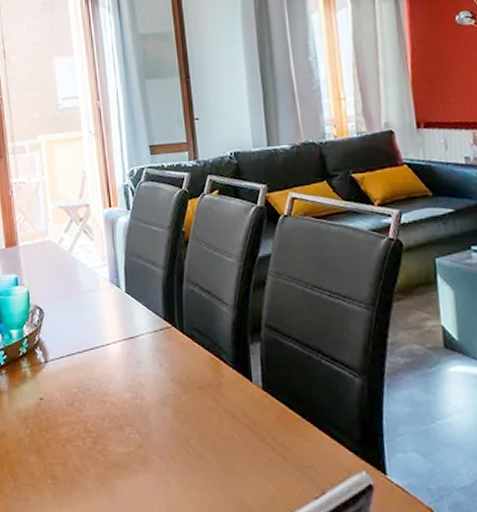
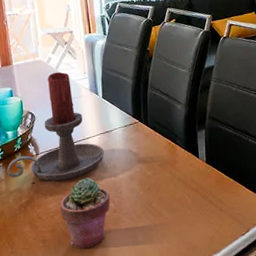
candle holder: none [10,256,128,398] -> present [7,72,104,181]
potted succulent: none [73,397,135,493] -> present [60,177,110,249]

